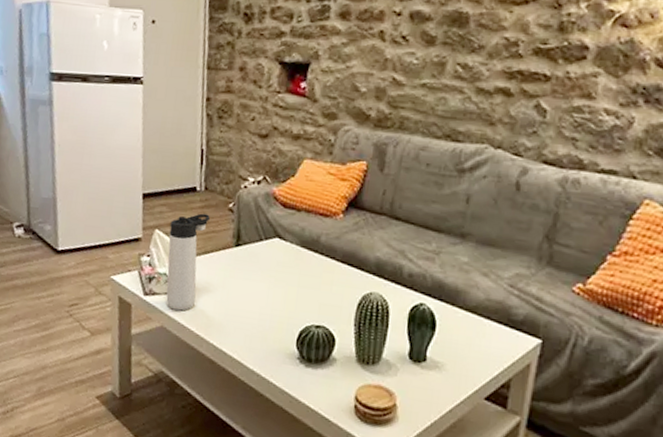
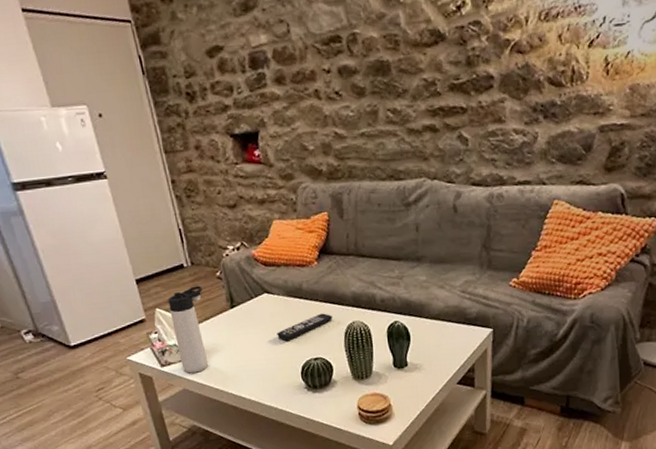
remote control: none [279,274,347,298] -> present [277,313,332,341]

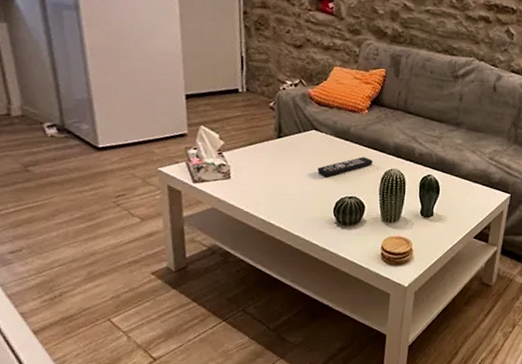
thermos bottle: present [168,285,208,373] -> none [214,111,253,194]

